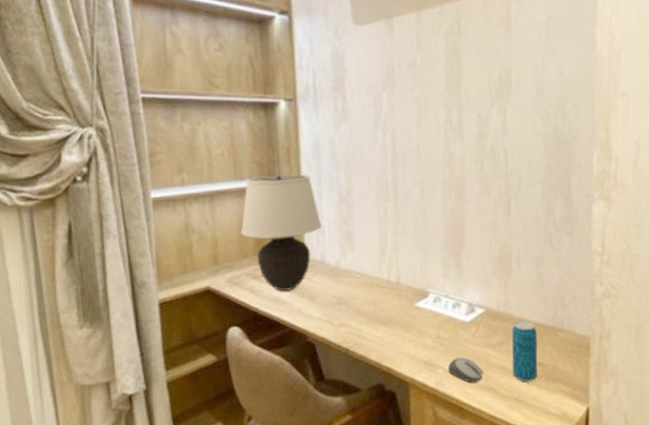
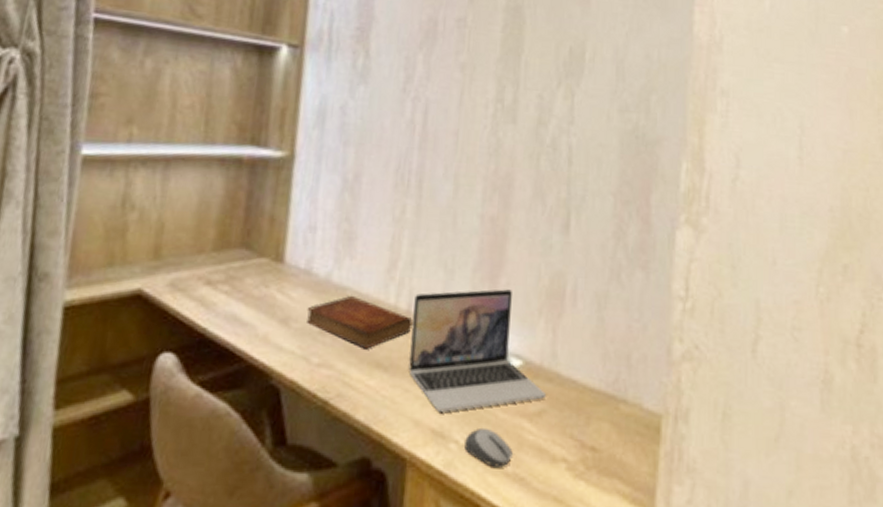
table lamp: present [240,174,323,292] -> none [199,142,315,308]
bible: none [327,276,402,312] -> present [307,296,413,349]
laptop: none [401,260,503,349] -> present [408,289,546,412]
beverage can: present [512,320,538,382] -> none [553,382,591,474]

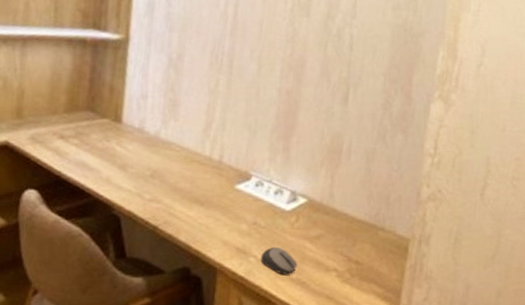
bible: present [307,296,413,349] -> none [140,149,223,189]
laptop: present [408,289,546,412] -> none [219,146,324,235]

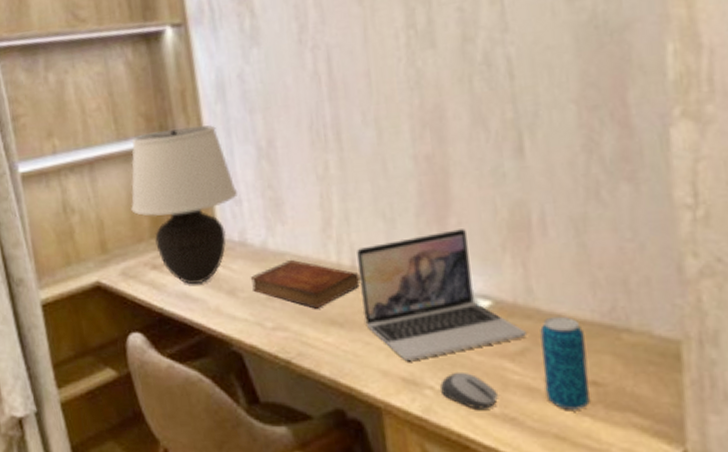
table lamp: none [52,26,146,157] -> present [131,125,238,284]
bible: none [140,149,223,189] -> present [251,260,361,309]
laptop: none [219,146,324,235] -> present [357,229,526,360]
beverage can: none [327,215,358,279] -> present [540,316,590,410]

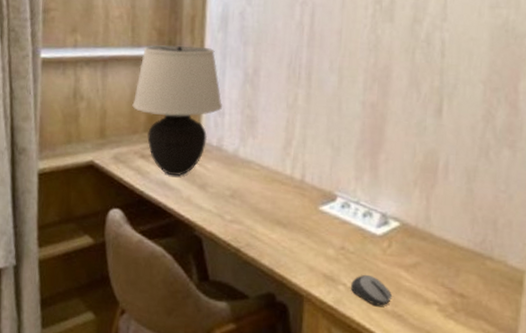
bible: present [251,260,361,309] -> none [220,168,306,210]
laptop: present [357,229,526,360] -> none [303,163,420,261]
beverage can: present [540,316,590,410] -> none [426,241,460,314]

